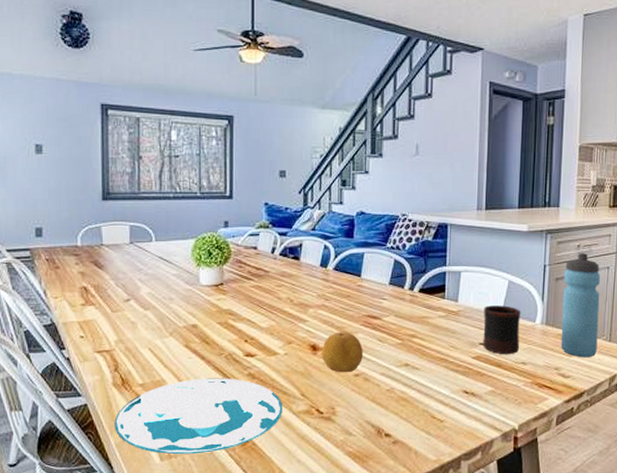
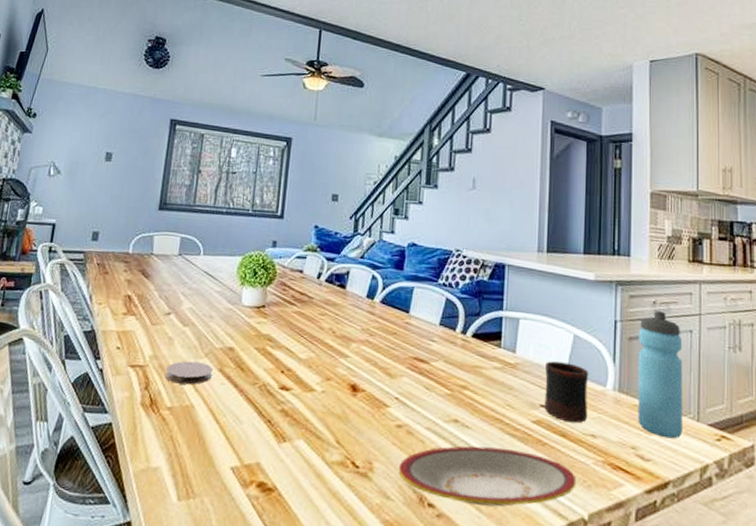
plate: present [114,378,283,455] -> none [135,408,315,498]
coaster: none [132,341,179,362] -> present [165,361,213,385]
fruit: present [322,332,363,373] -> none [362,372,408,422]
plate: none [358,383,509,430] -> present [398,446,577,507]

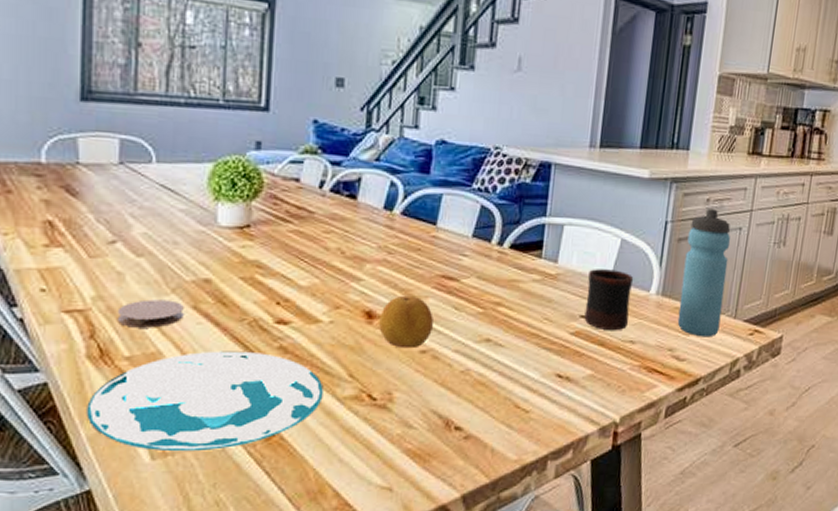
plate: none [135,408,315,498] -> present [86,351,323,452]
fruit: none [362,372,408,422] -> present [379,295,434,349]
plate: present [398,446,577,507] -> none [422,364,612,422]

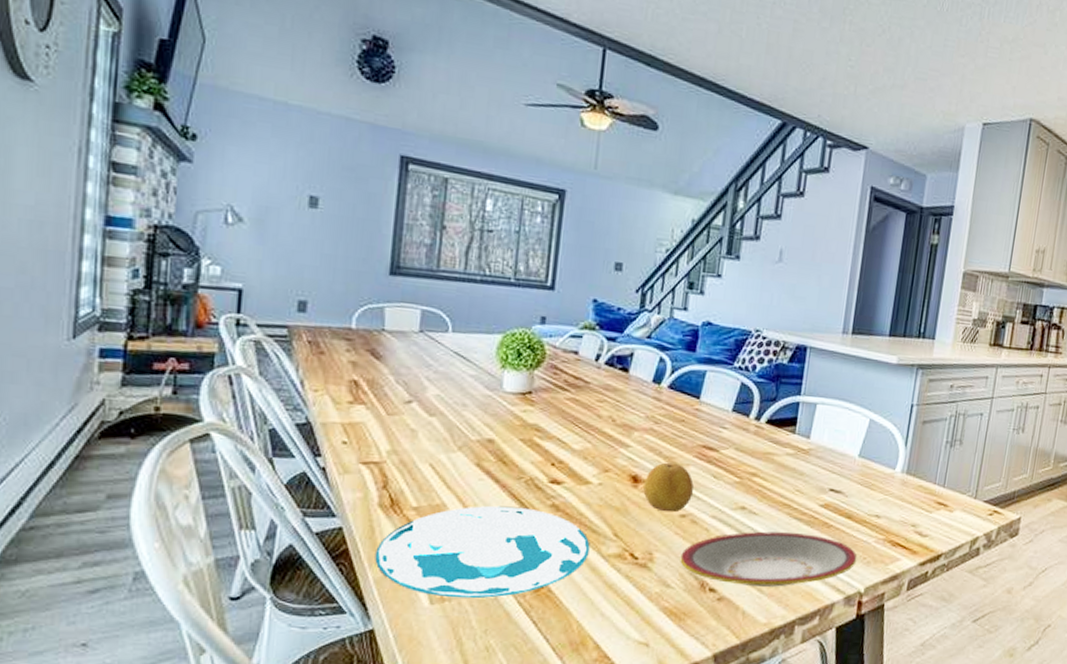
coaster: present [117,299,184,328] -> none [408,455,468,482]
plate: none [422,364,612,422] -> present [680,531,857,587]
mug: present [584,269,634,331] -> none [833,446,881,505]
water bottle: present [677,209,730,338] -> none [920,394,972,516]

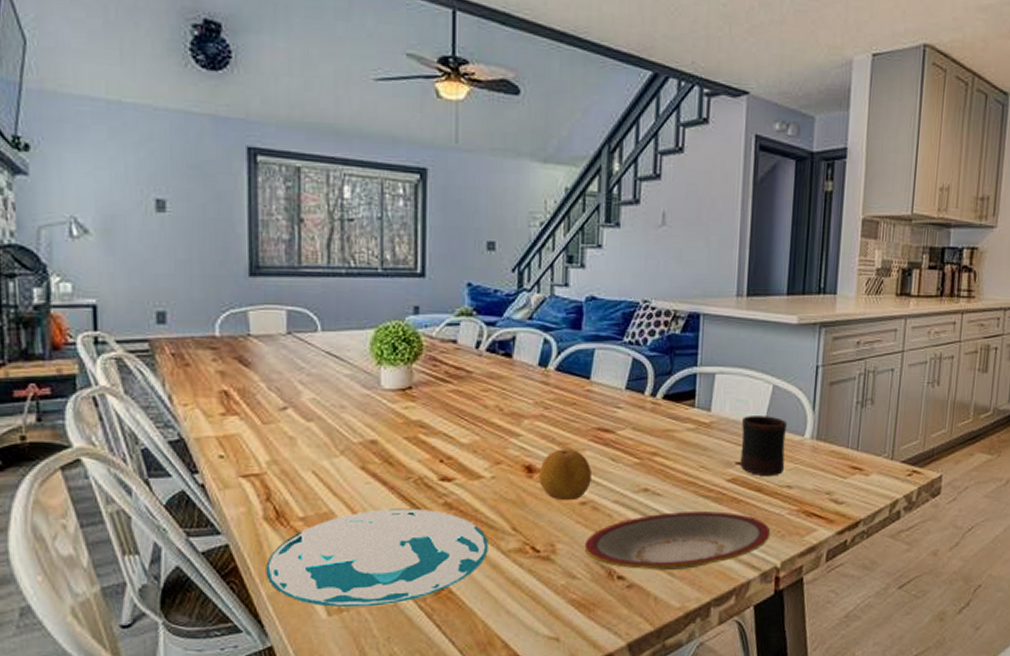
mug: none [833,446,881,505] -> present [740,416,788,477]

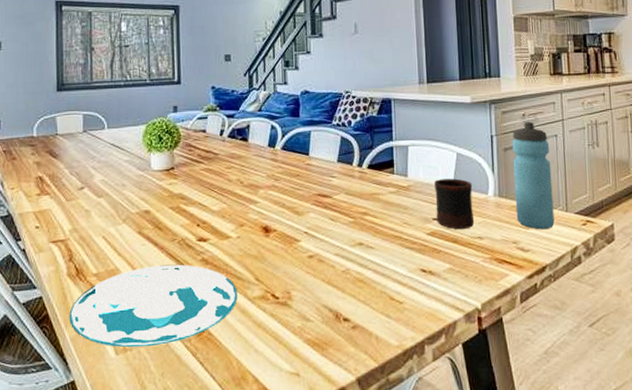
fruit: present [539,449,591,501] -> none [274,212,316,255]
plate: present [584,511,771,570] -> none [314,260,469,313]
water bottle: none [833,351,883,480] -> present [512,122,555,230]

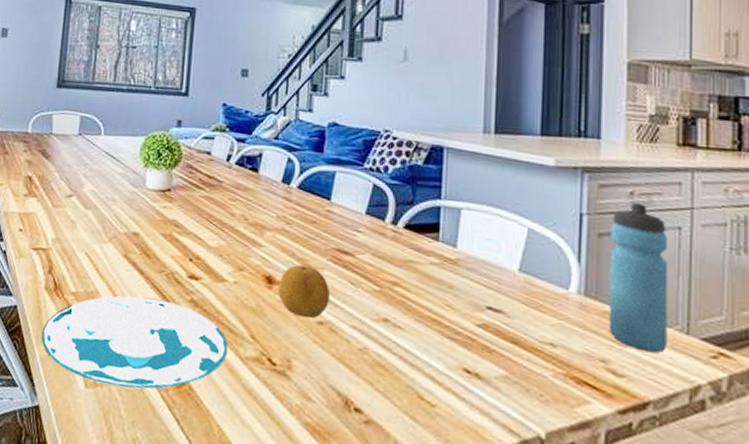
fruit: none [274,212,316,255] -> present [278,264,330,319]
mug: present [434,178,475,230] -> none [491,257,548,330]

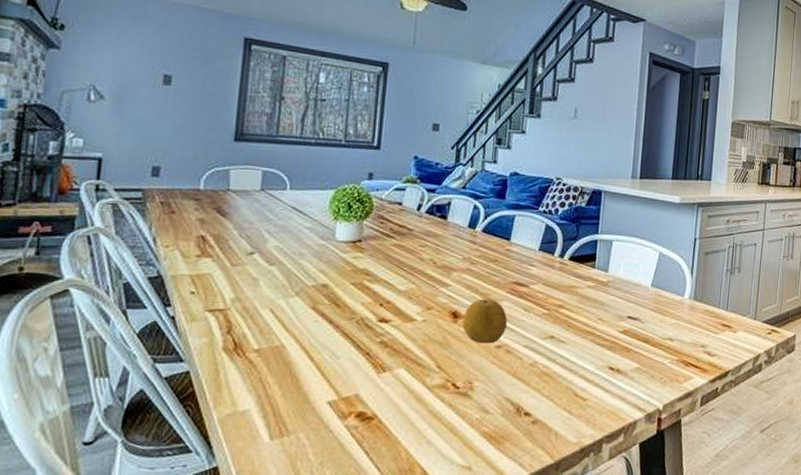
plate: present [41,295,228,389] -> none [219,345,416,433]
water bottle: present [608,203,669,354] -> none [707,228,748,336]

